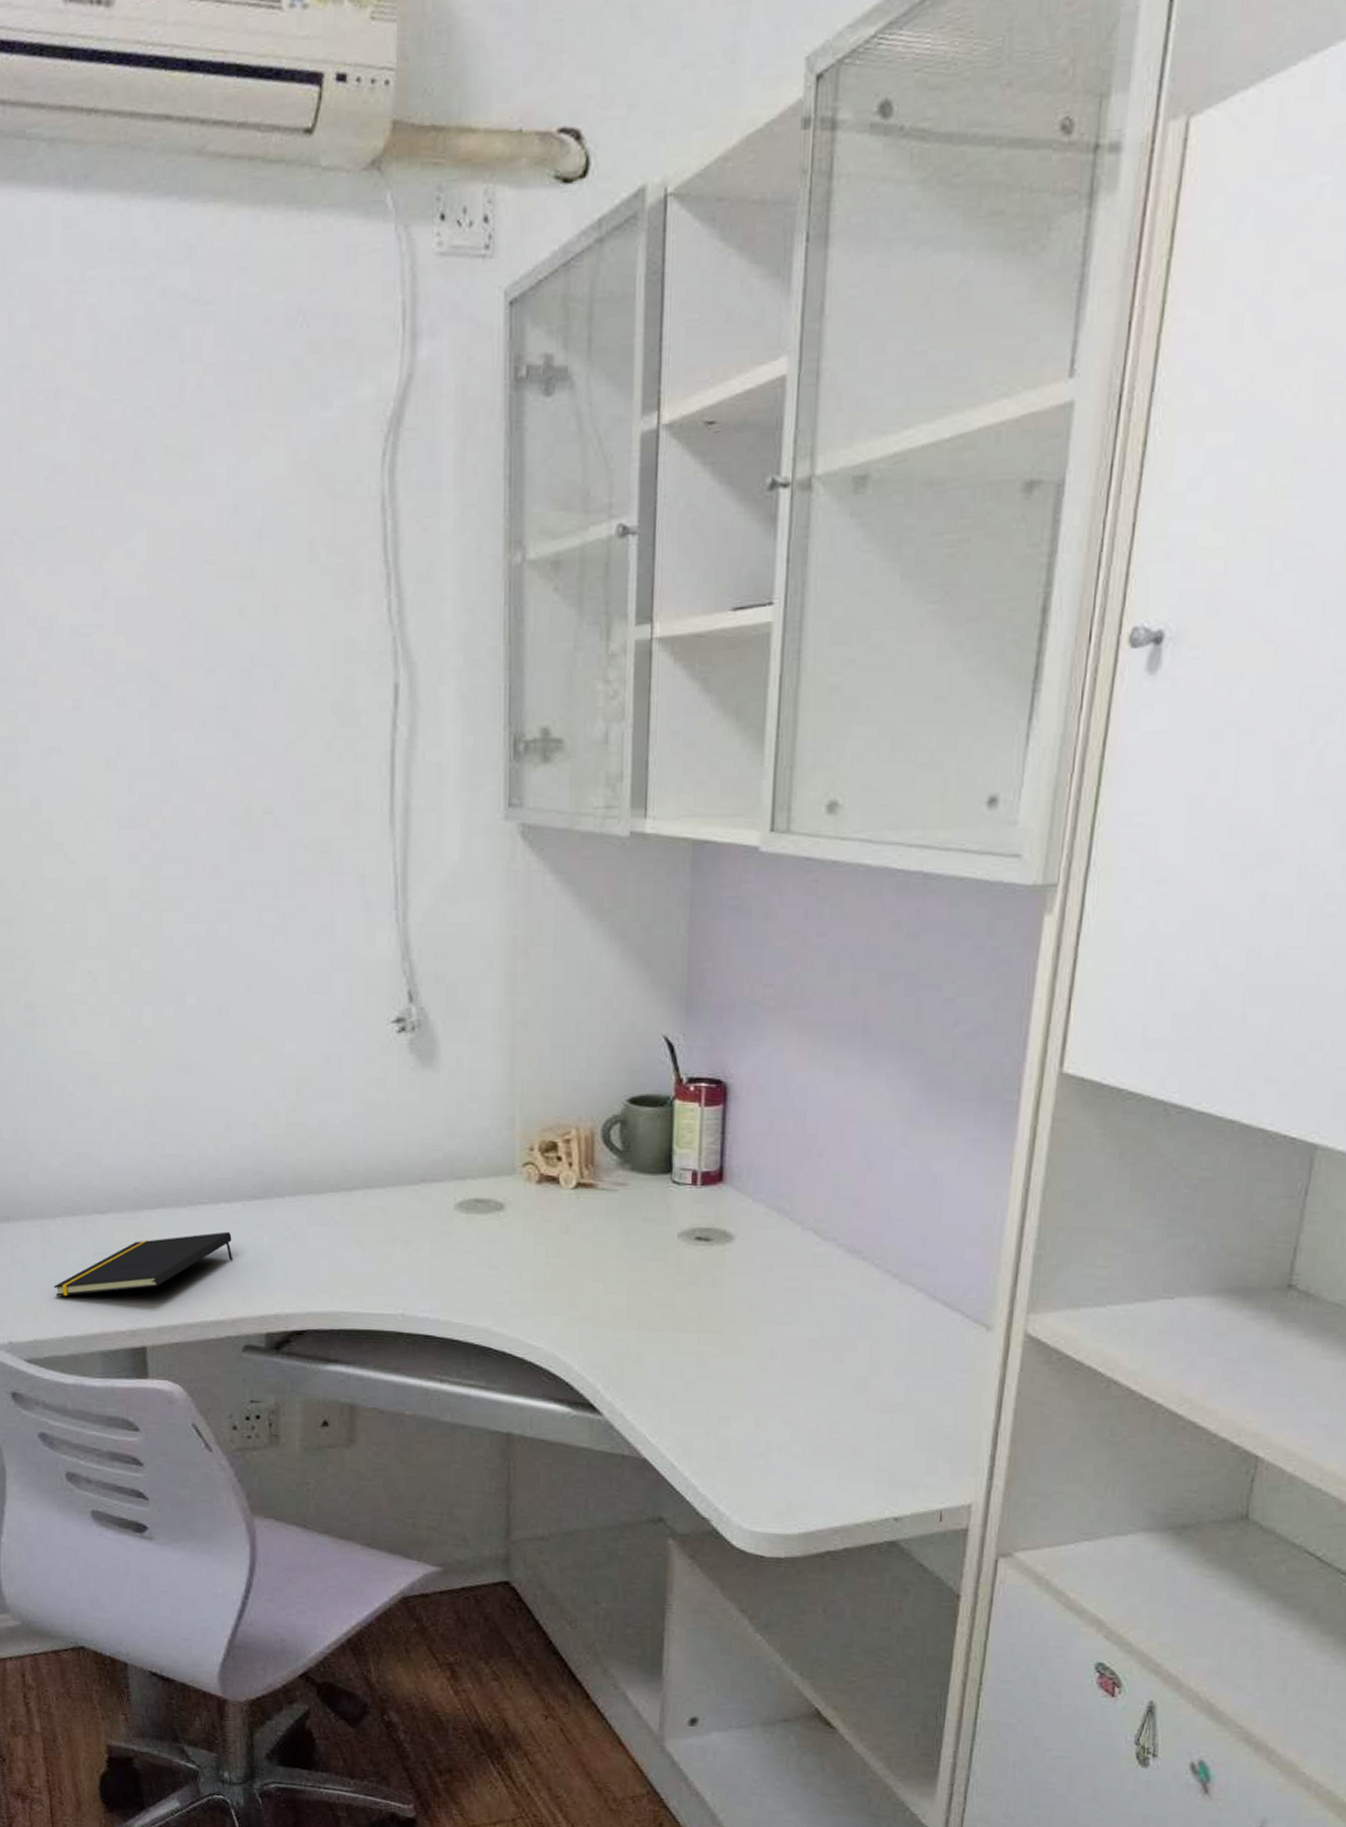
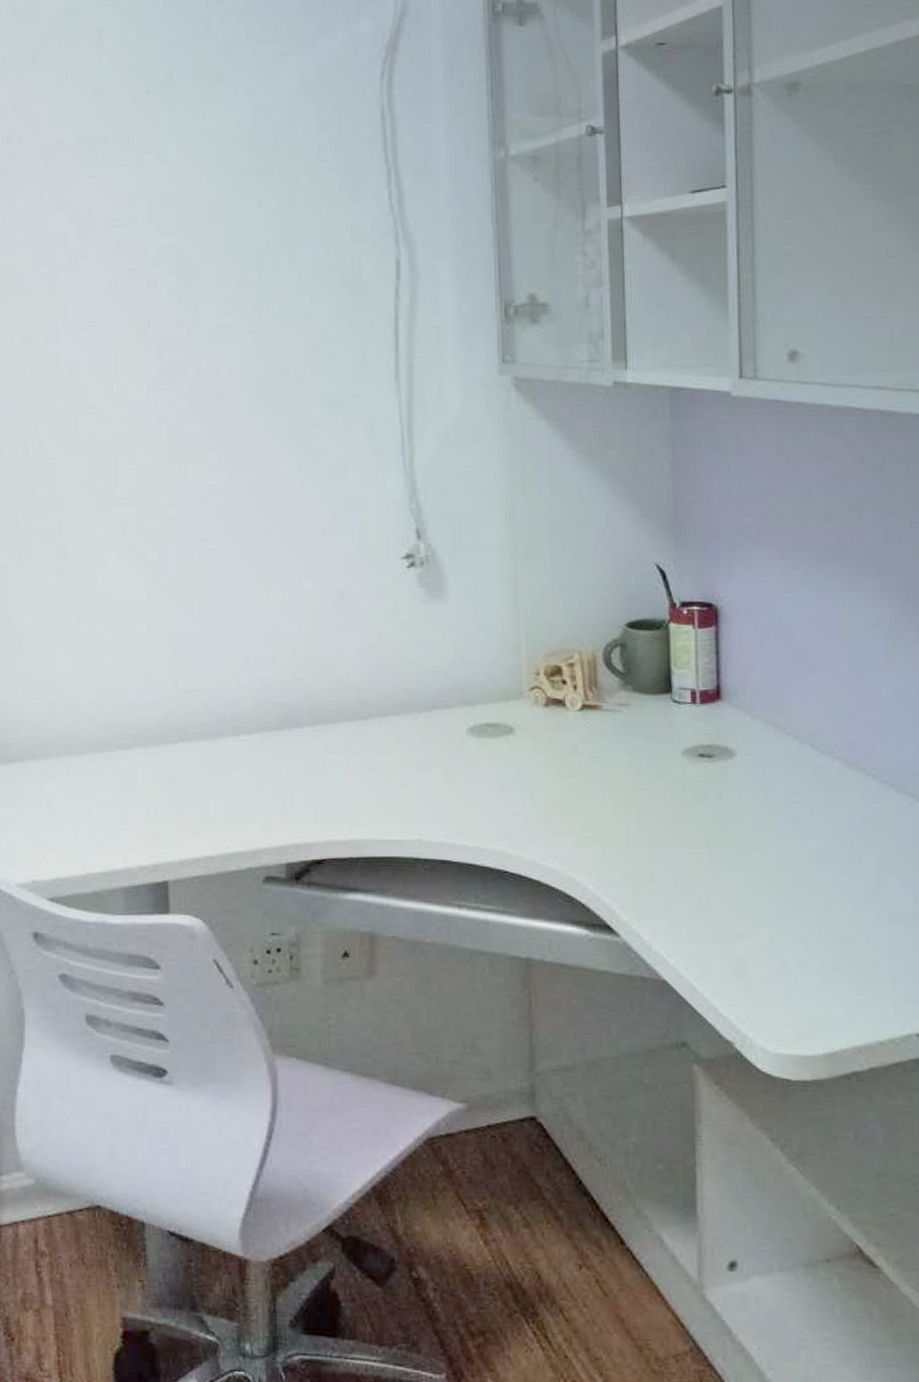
notepad: present [54,1231,233,1297] -> none [78,763,254,833]

